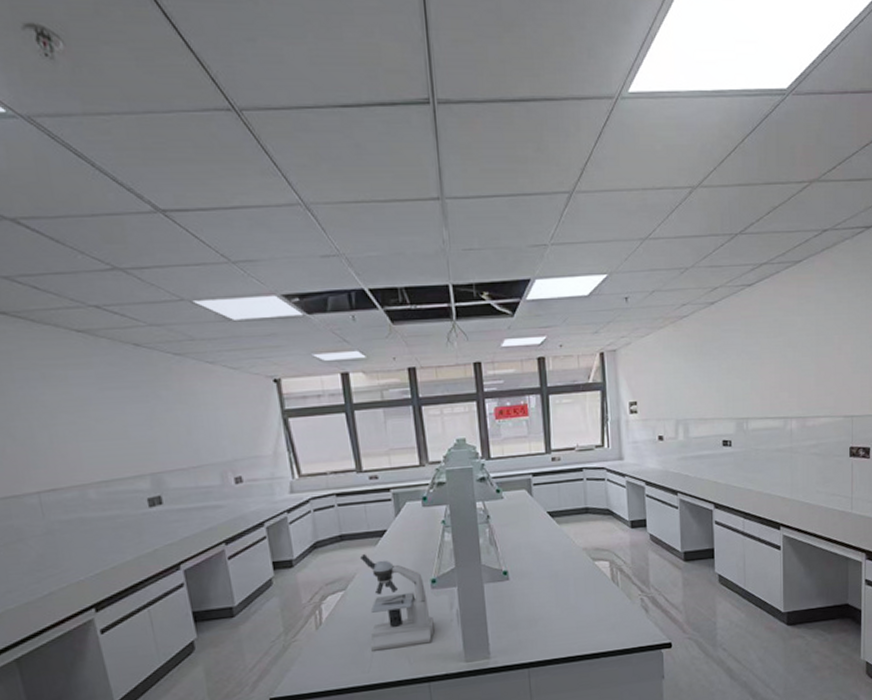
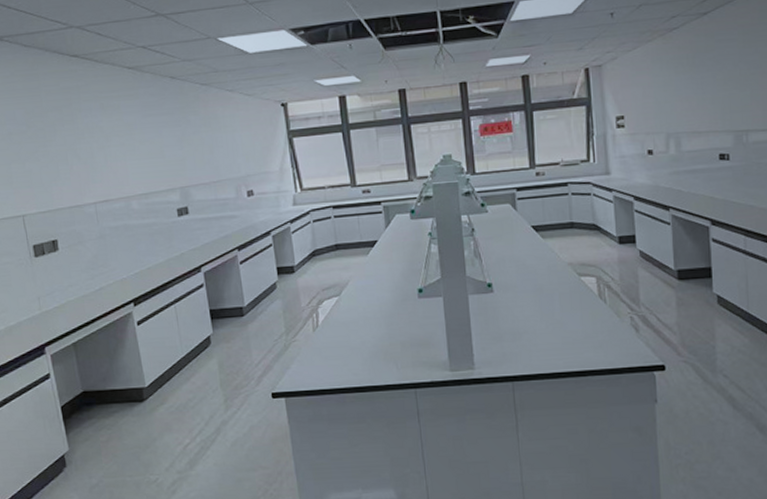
microscope: present [360,553,435,651] -> none [353,262,421,355]

